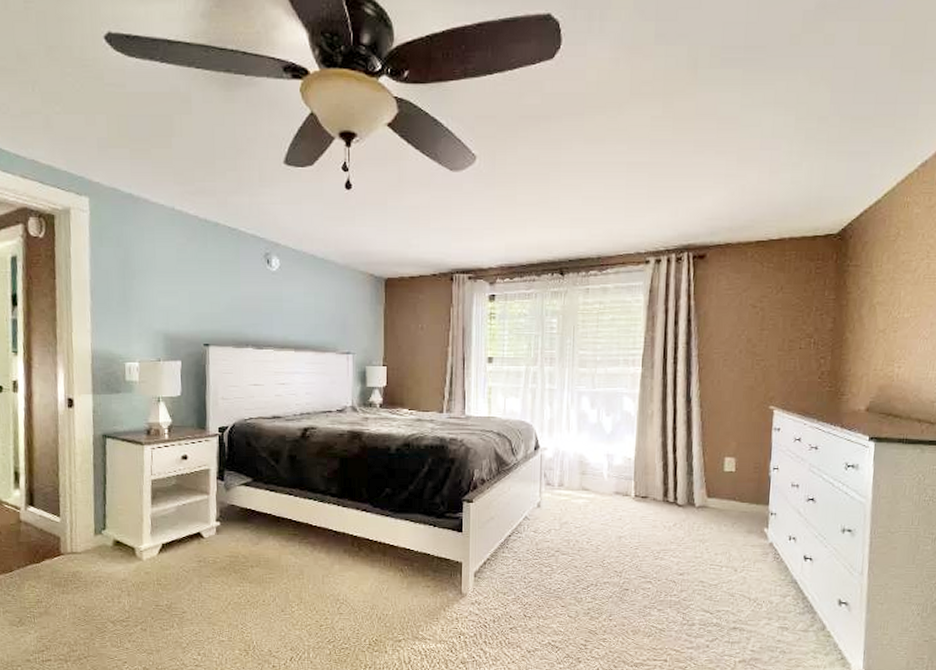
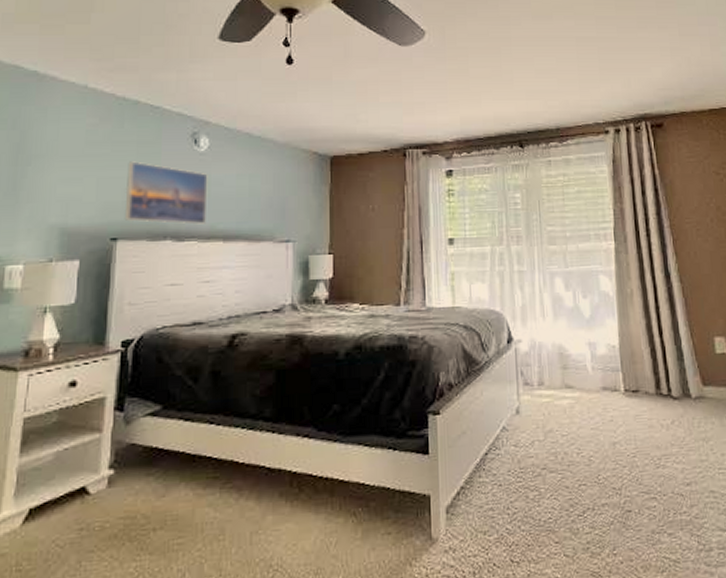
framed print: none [212,278,280,335] -> present [124,161,208,225]

